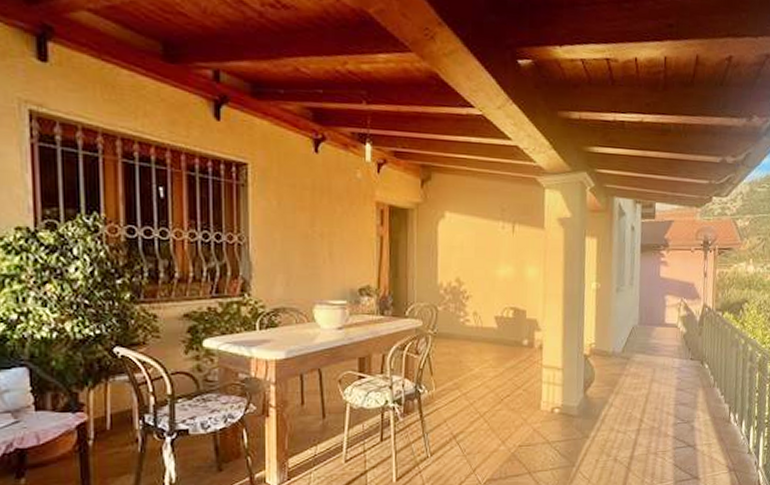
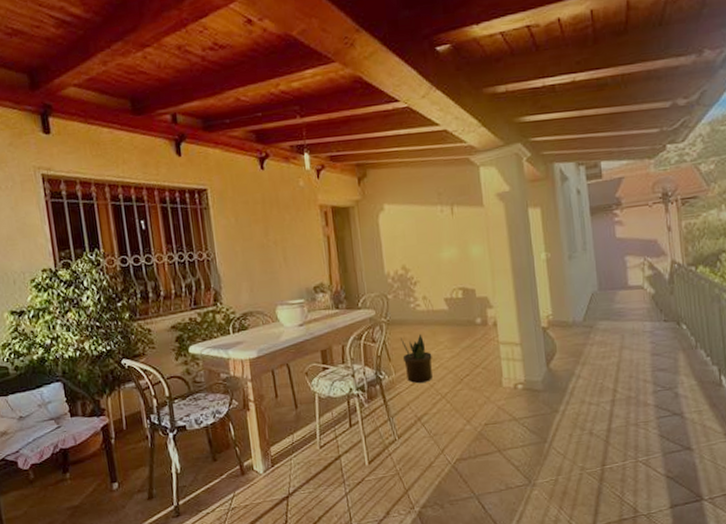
planter: none [445,349,475,400] -> present [401,333,433,383]

